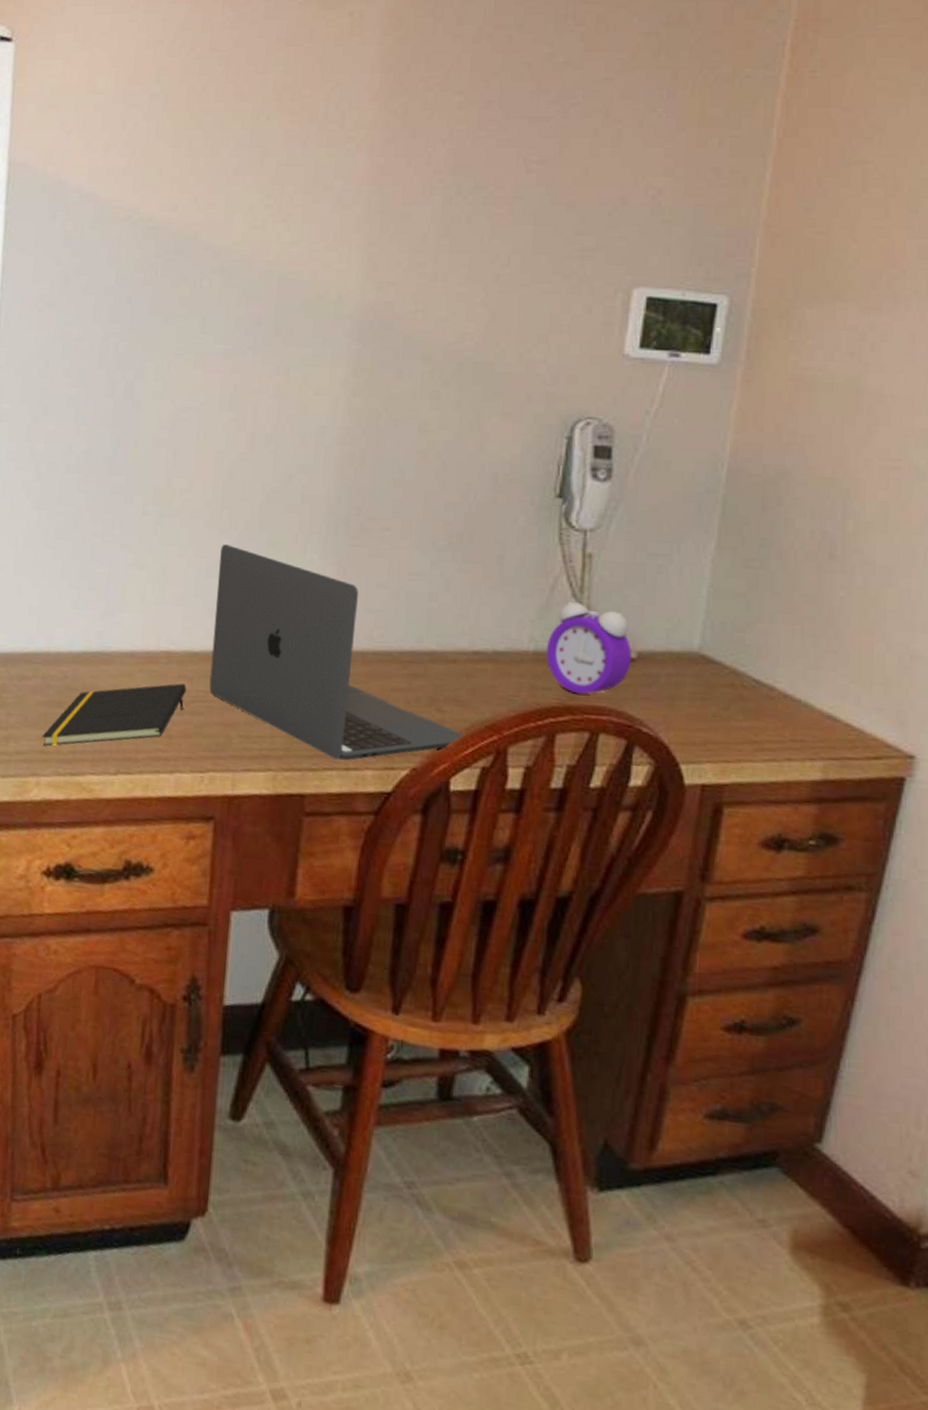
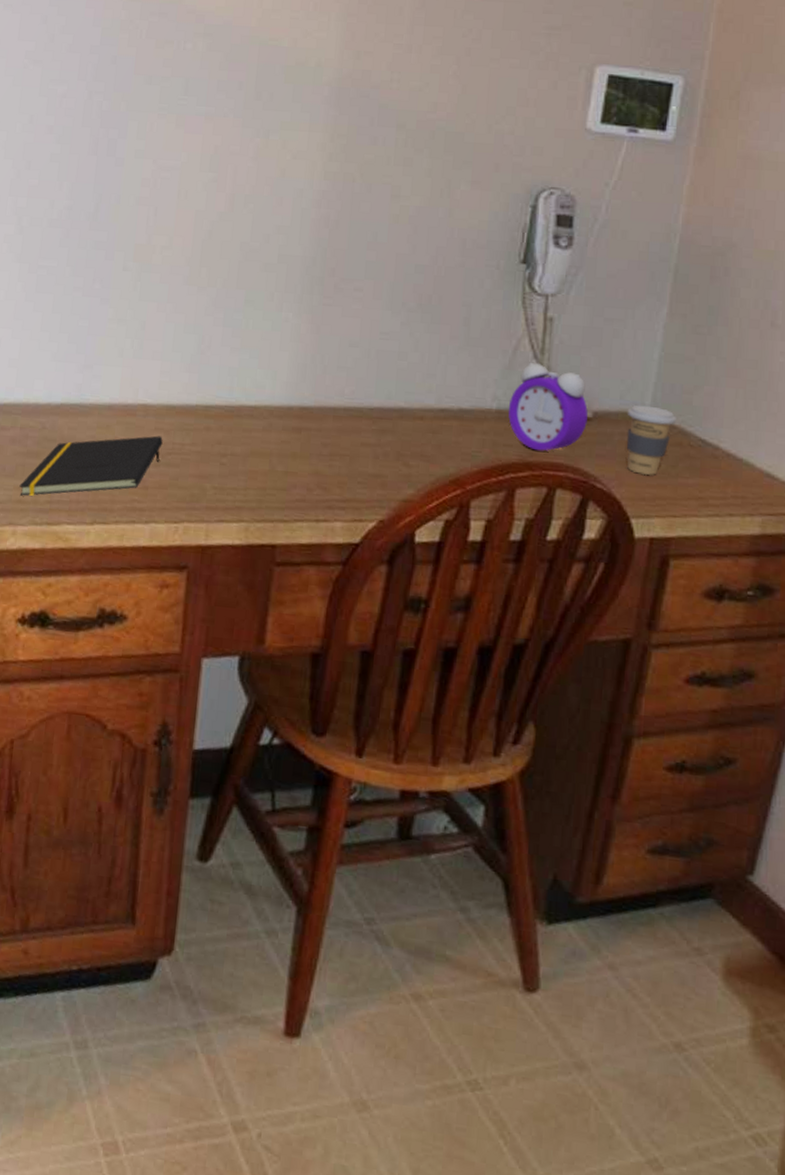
laptop: present [209,544,465,761] -> none [185,301,431,513]
coffee cup: none [673,644,727,719] -> present [626,405,676,476]

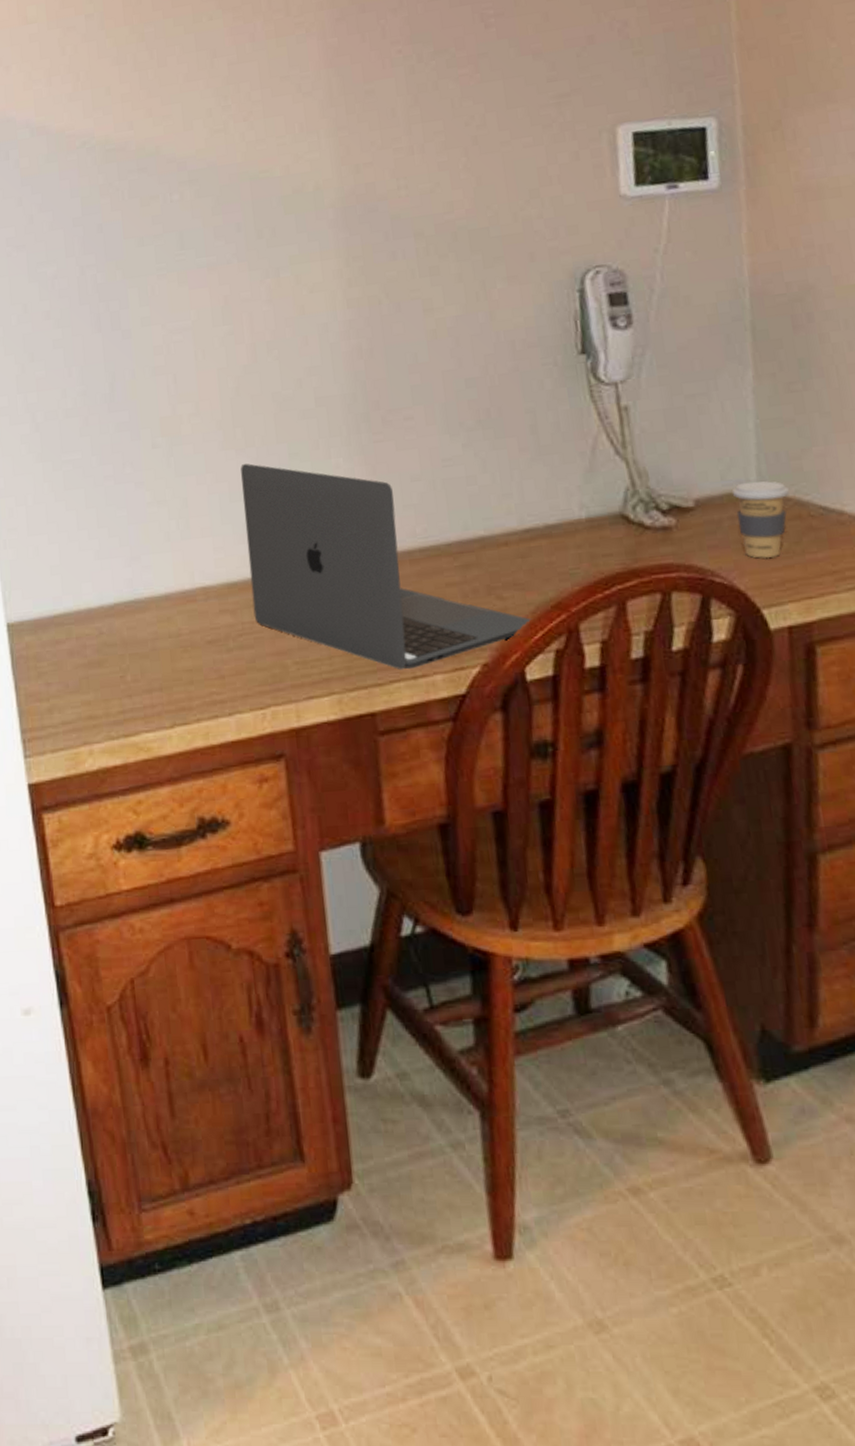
notepad: present [19,435,163,496] -> none [87,618,231,711]
laptop: none [185,301,431,513] -> present [240,463,532,670]
alarm clock: present [508,362,588,451] -> none [598,459,690,555]

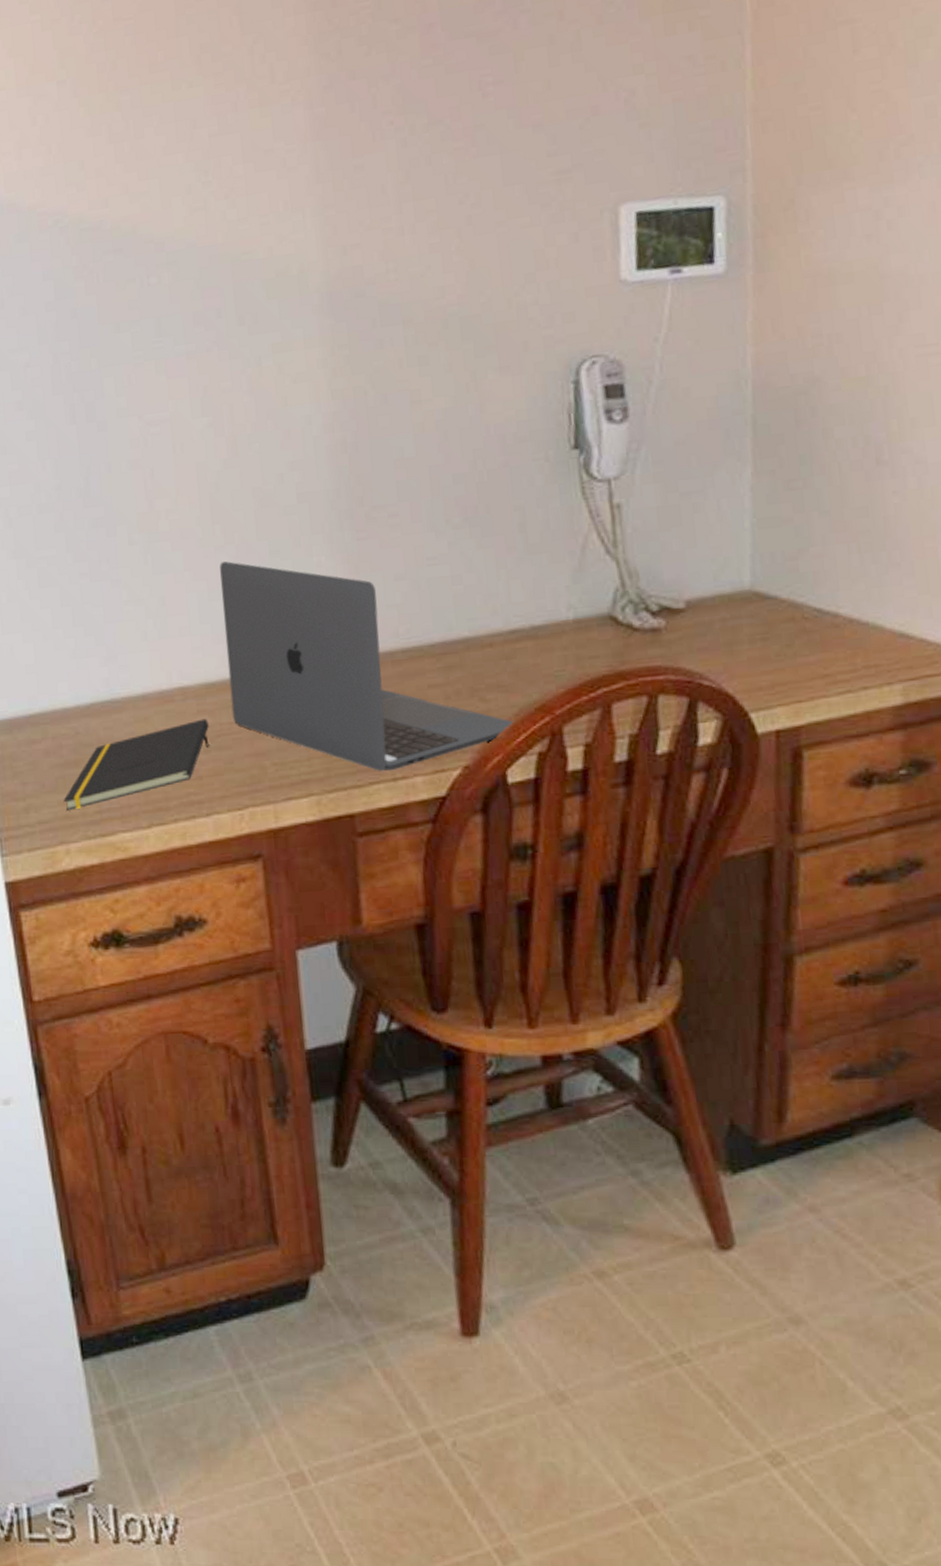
notepad: none [87,618,231,711] -> present [63,718,209,811]
coffee cup: present [731,481,789,559] -> none [724,582,783,662]

